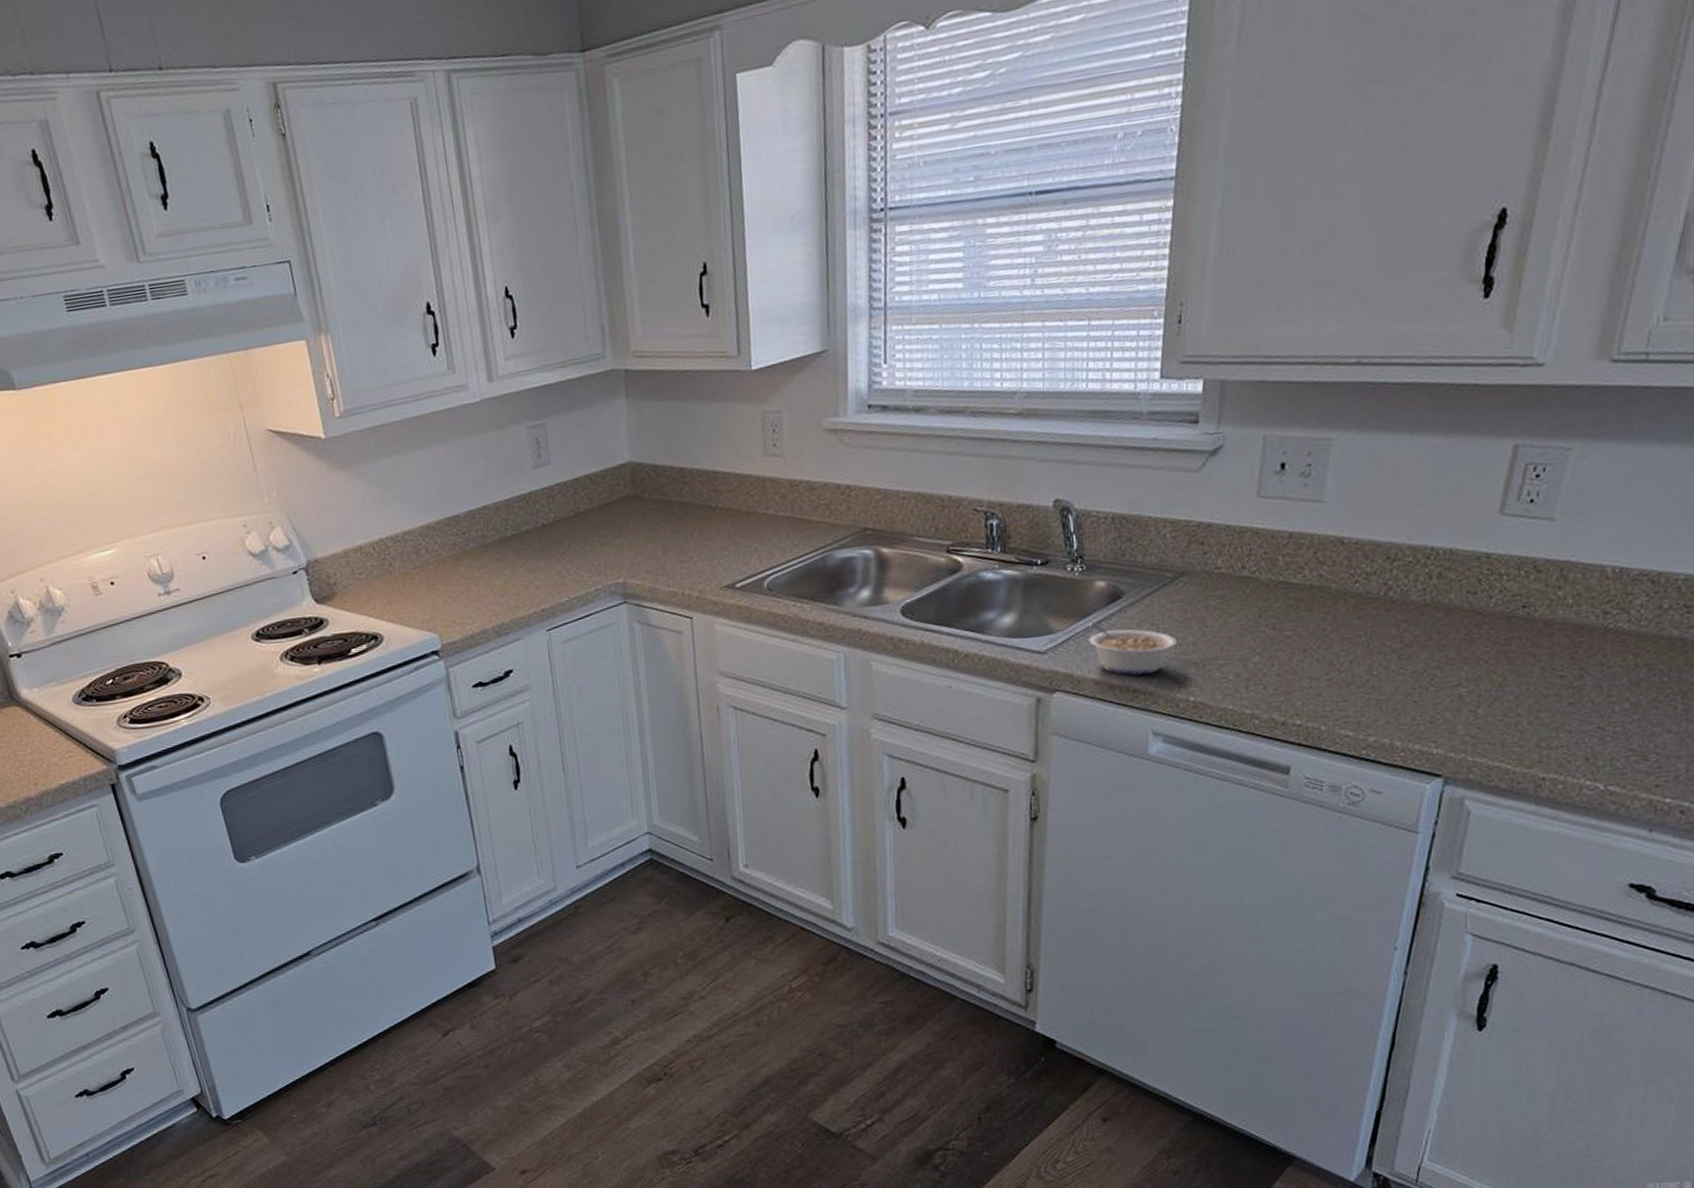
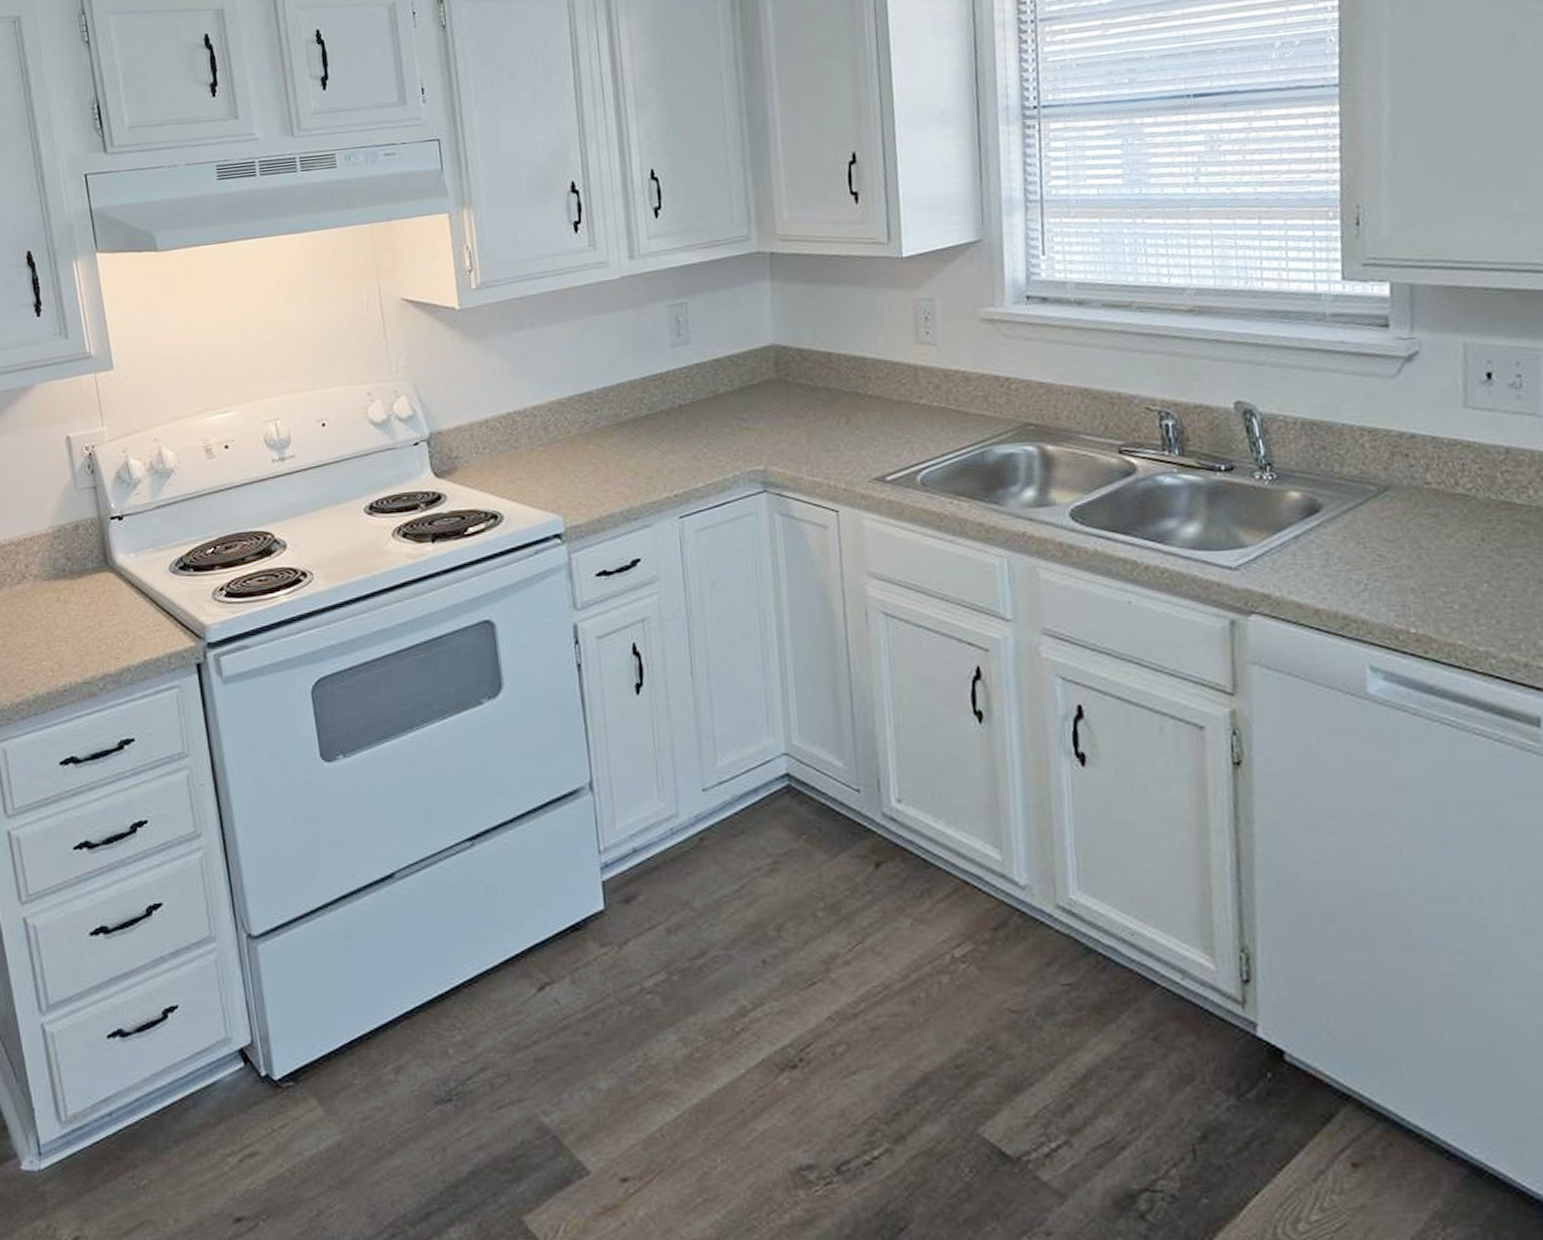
legume: present [1089,622,1178,675] -> none [1285,536,1390,599]

